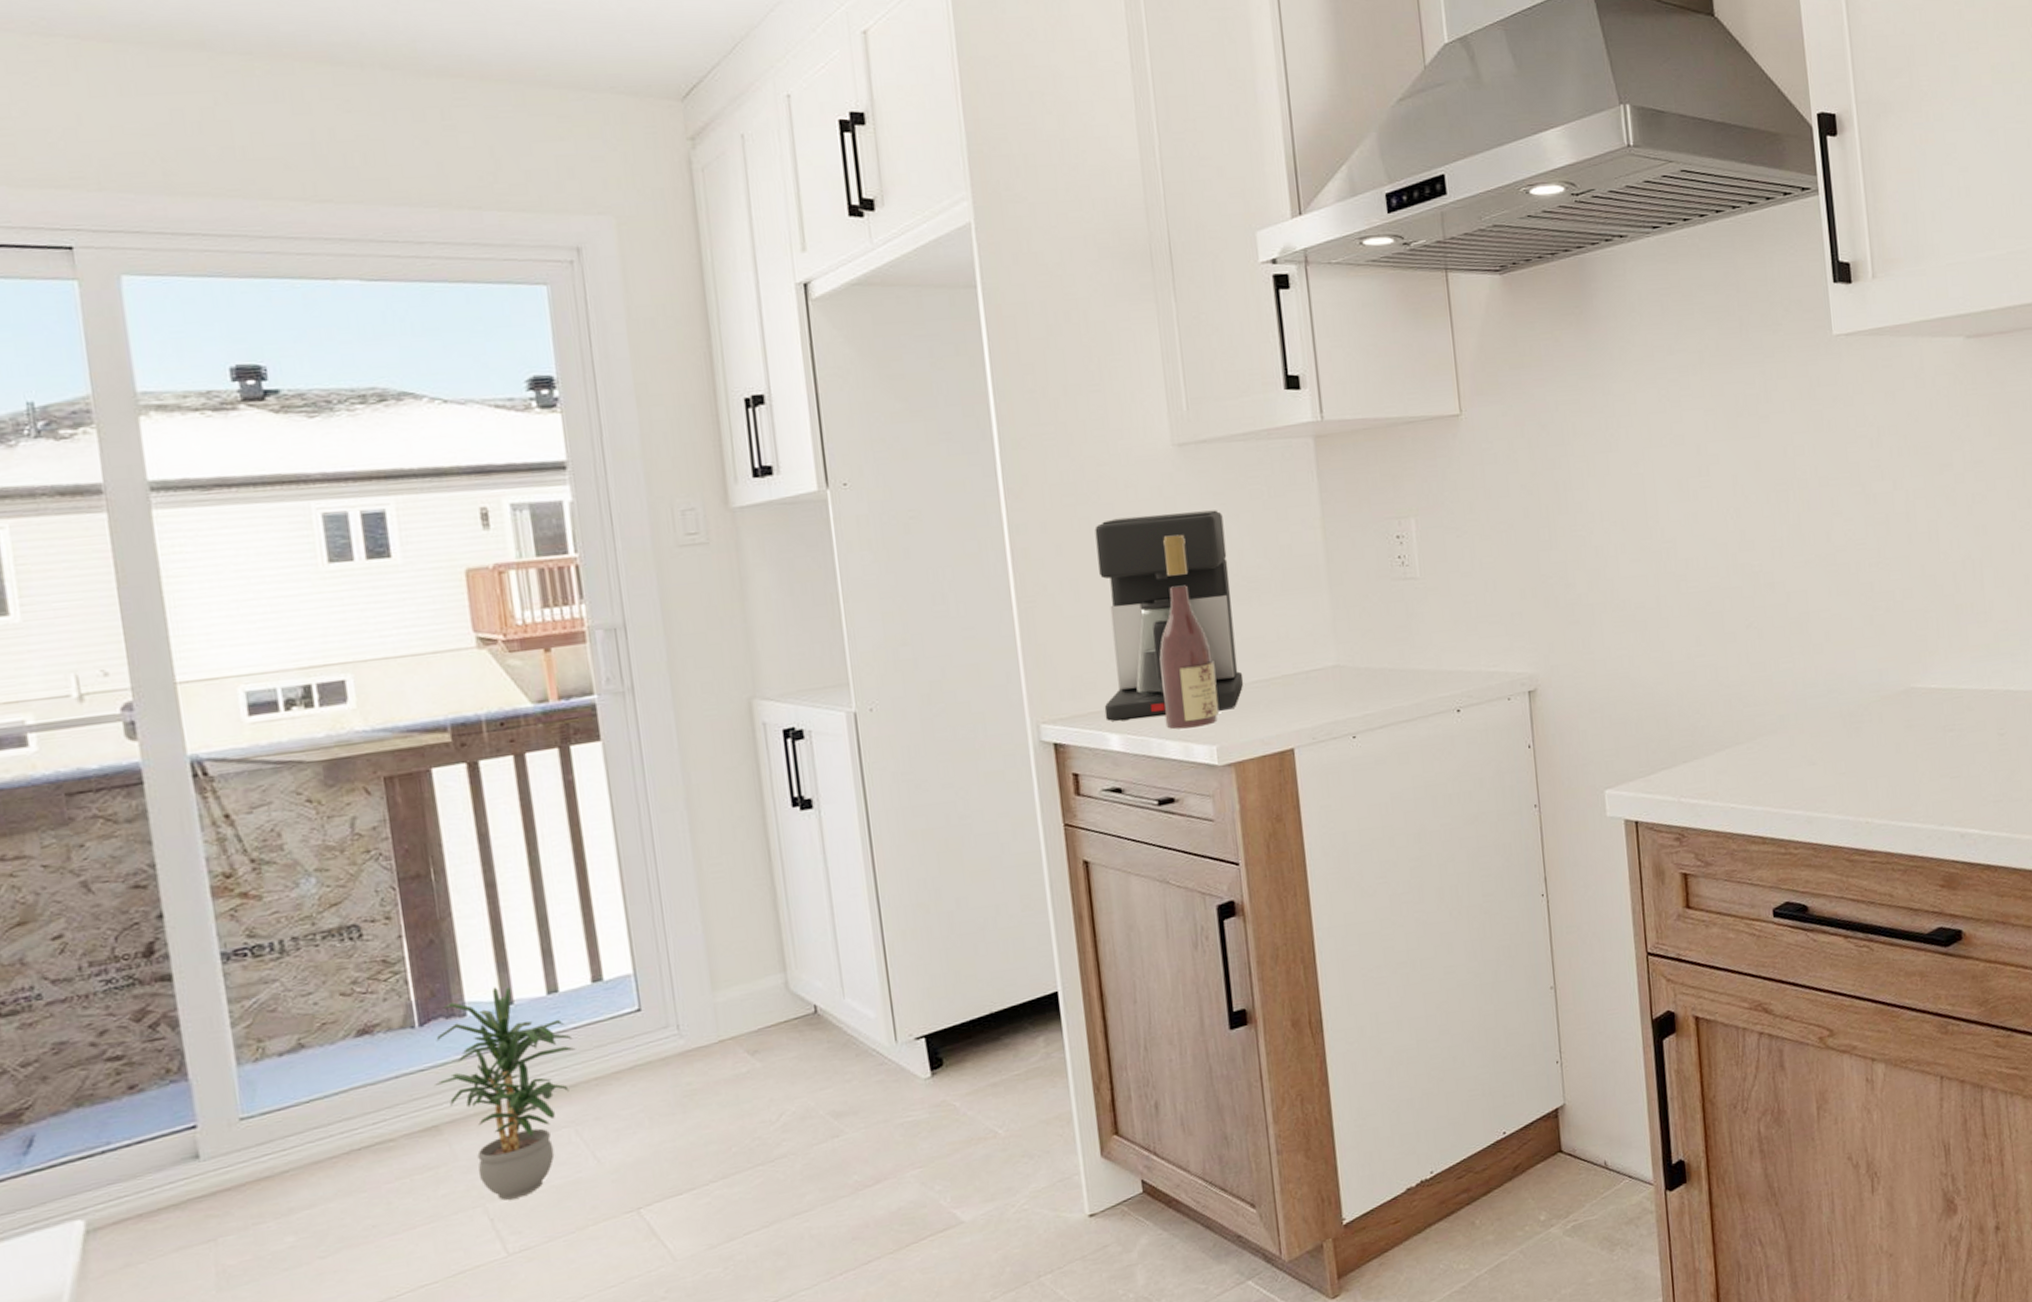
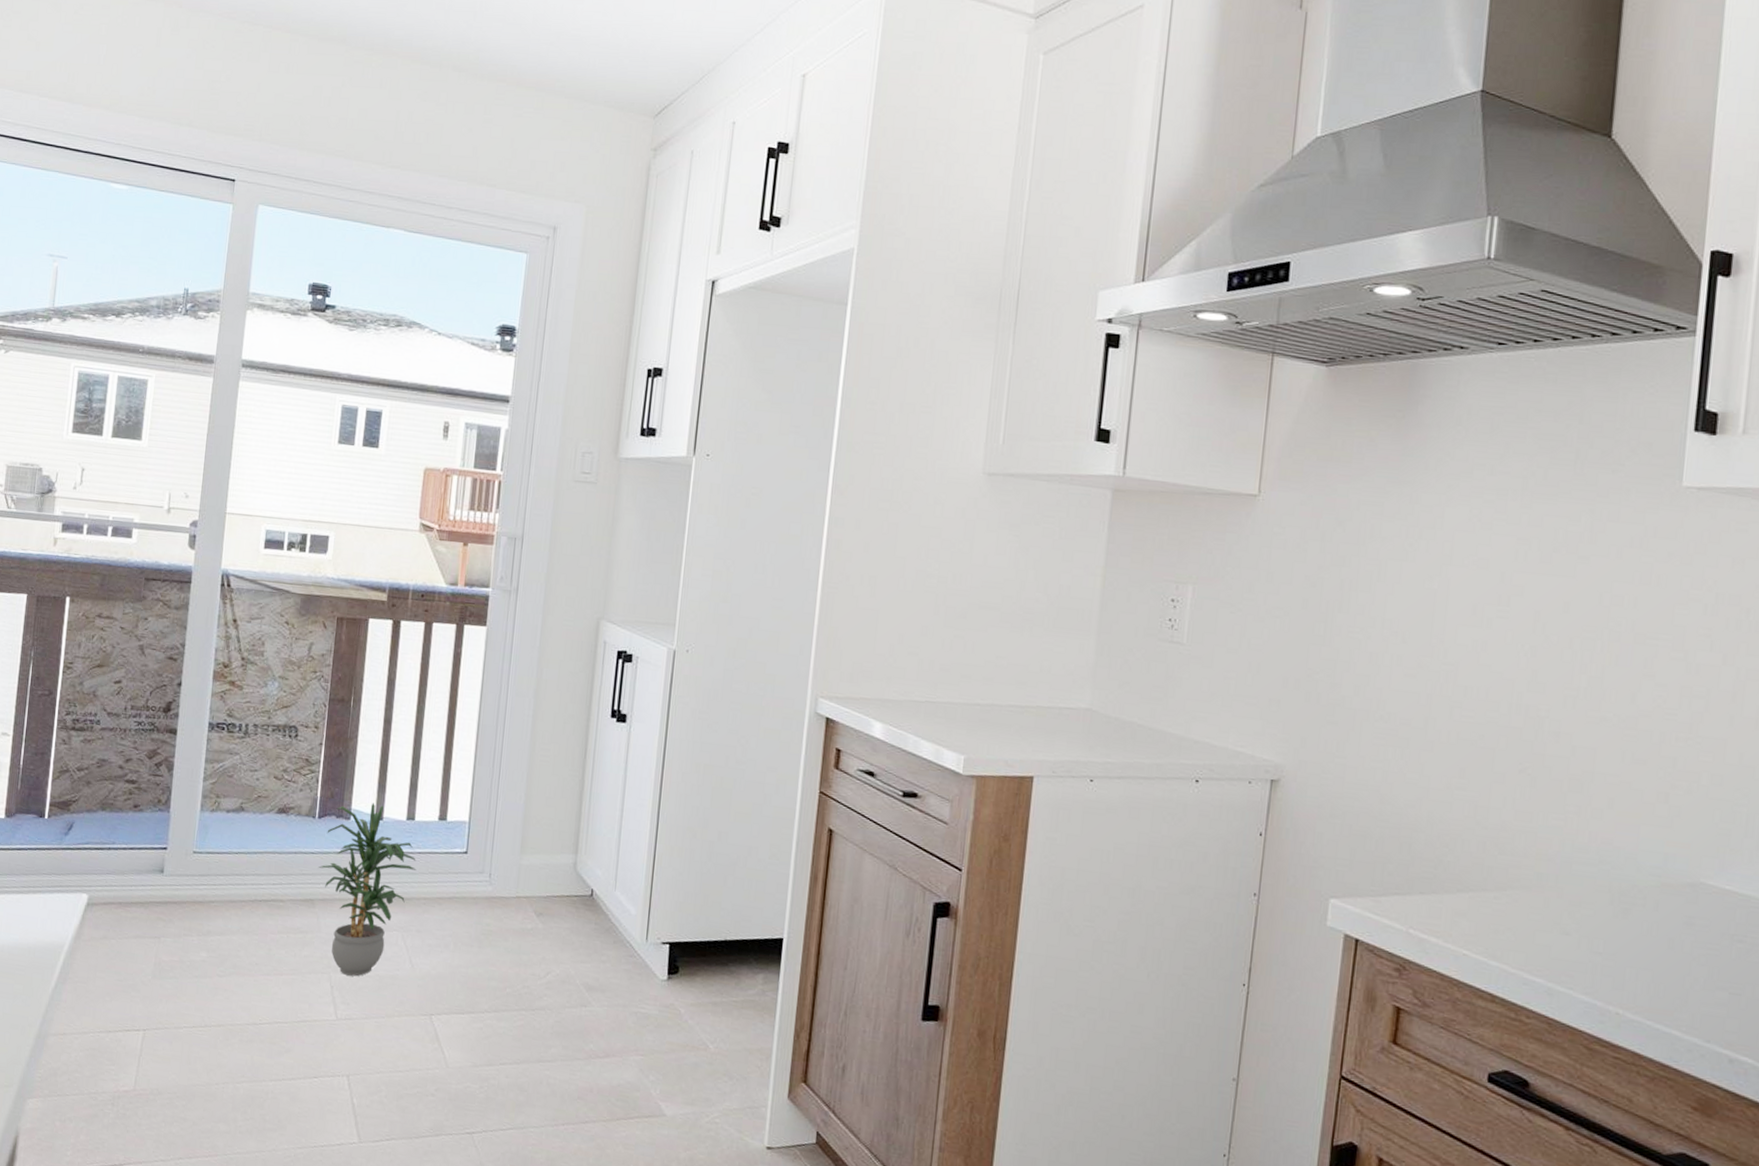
coffee maker: present [1094,510,1244,722] -> none [874,529,1014,725]
wine bottle: present [1159,534,1220,730] -> none [924,554,979,736]

